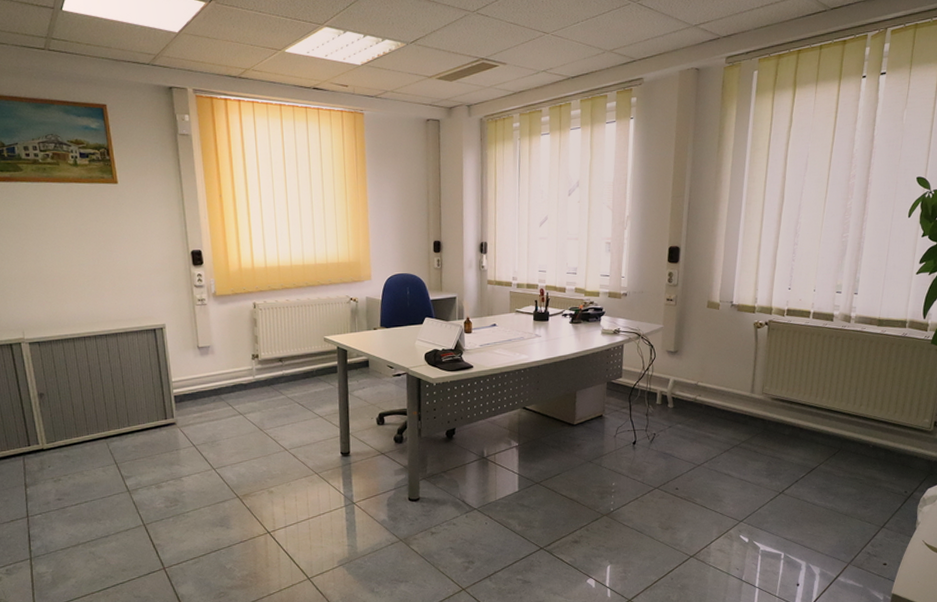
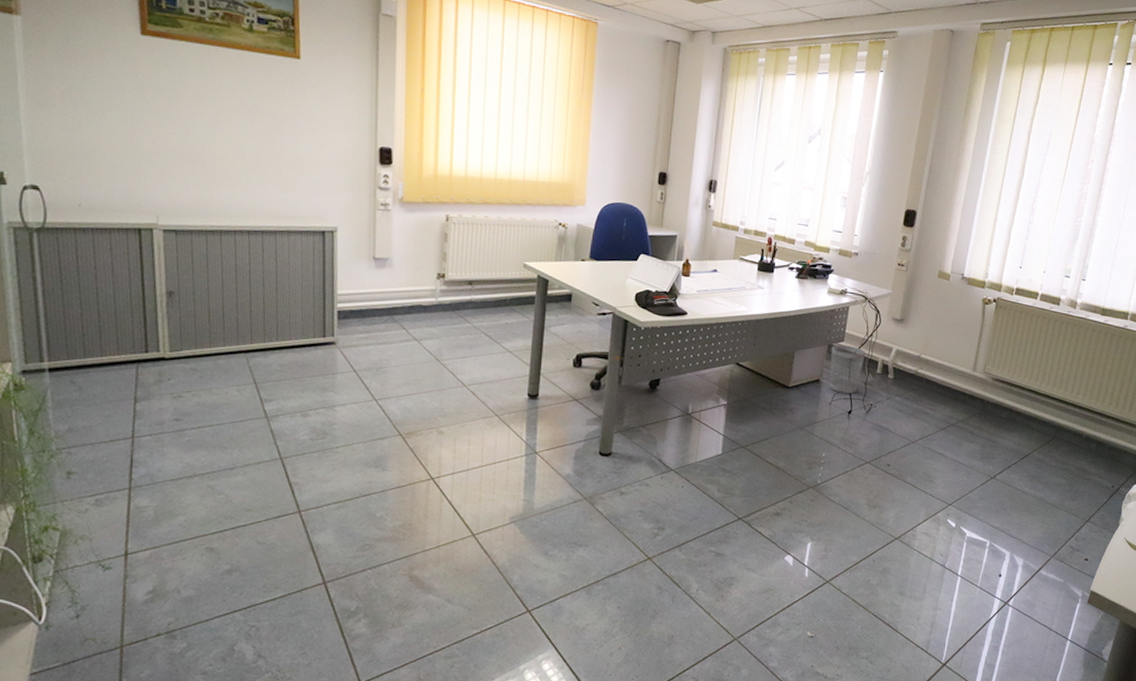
wastebasket: none [610,381,644,426] -> present [829,345,865,393]

